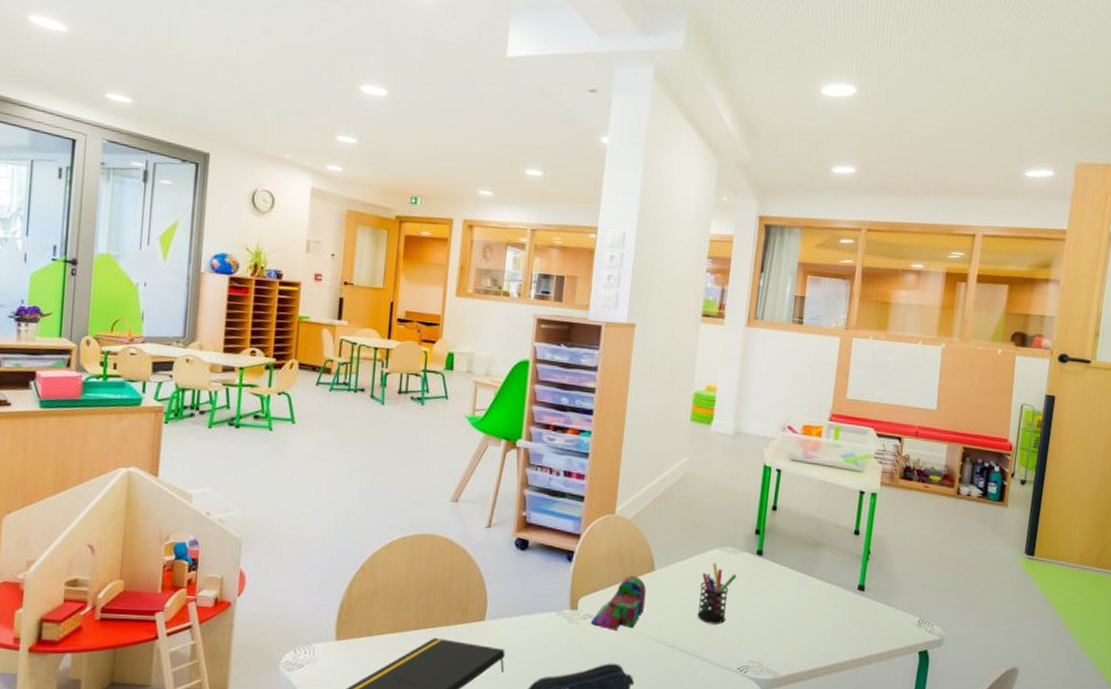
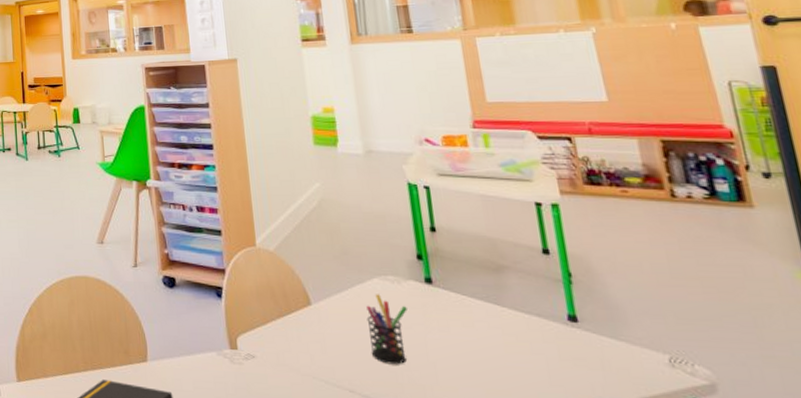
toy blocks: present [591,576,647,631] -> none [255,311,310,372]

